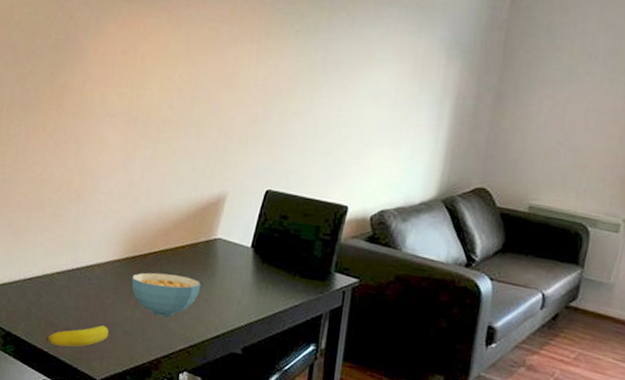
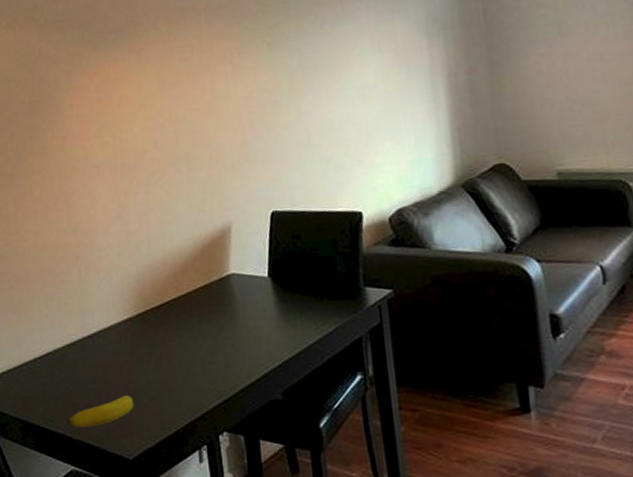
cereal bowl: present [131,272,201,317] -> none [147,323,224,373]

